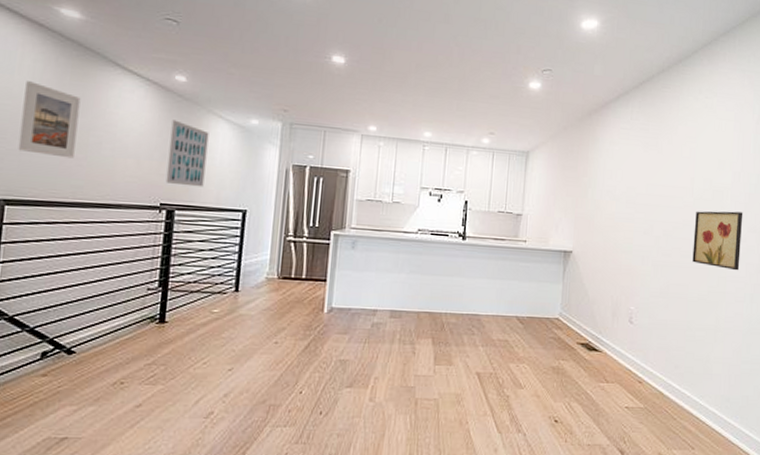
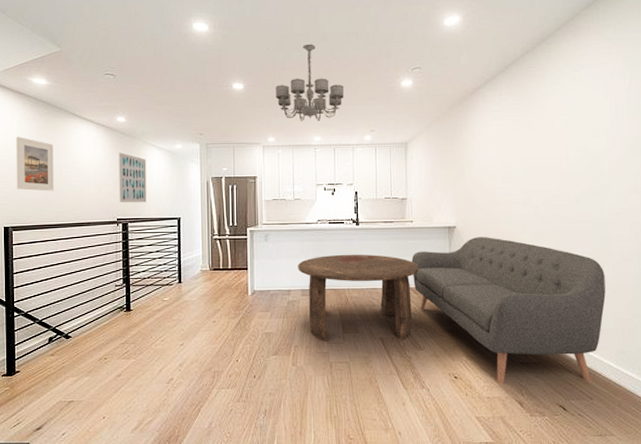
chandelier: none [383,23,465,115] -> present [276,44,344,122]
coffee table: none [388,272,528,376] -> present [298,254,419,342]
sofa: none [520,264,718,430] -> present [411,236,606,384]
wall art: present [692,211,743,271] -> none [572,174,623,231]

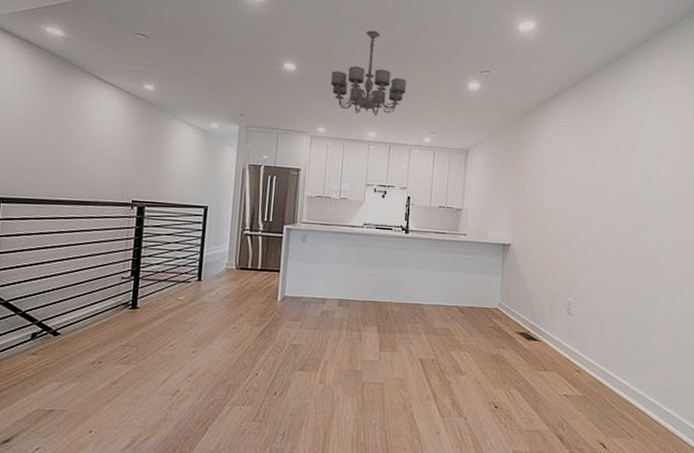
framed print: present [16,137,54,191] -> none [11,93,64,161]
wall art: present [119,152,147,203] -> none [137,125,175,186]
coffee table: present [298,254,419,342] -> none [337,263,468,363]
sofa: present [411,236,606,384] -> none [461,257,656,417]

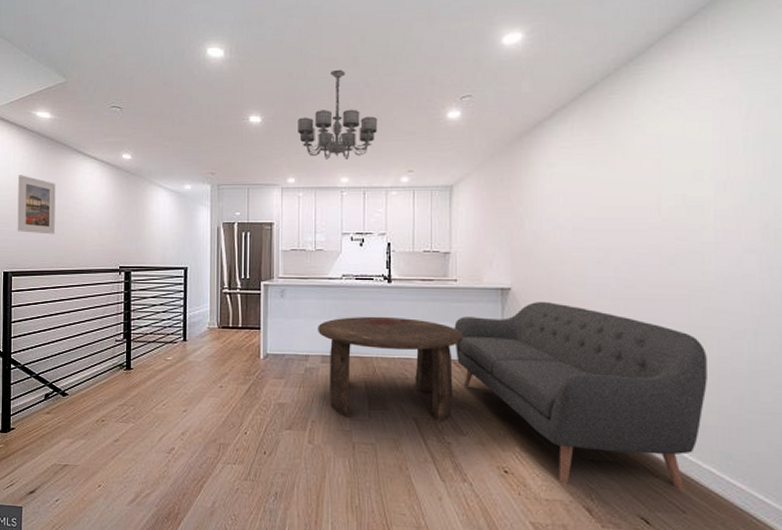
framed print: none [11,93,64,161] -> present [17,175,56,234]
coffee table: none [337,263,468,363] -> present [318,316,463,422]
sofa: none [461,257,656,417] -> present [454,301,707,489]

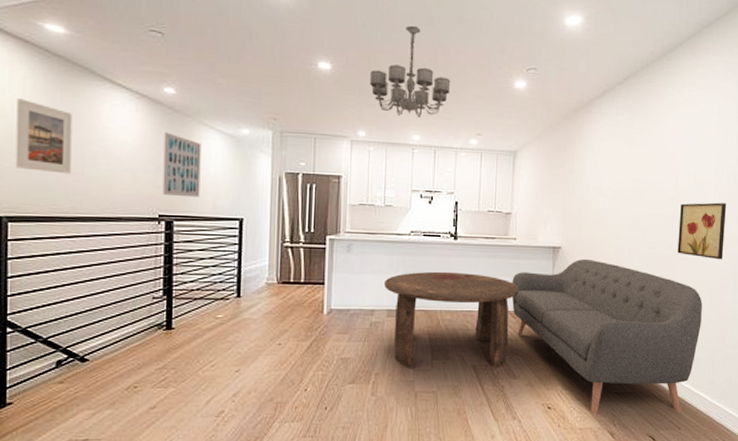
wall art: none [122,193,152,250] -> present [162,132,201,198]
wall art: none [665,229,735,301] -> present [677,202,727,260]

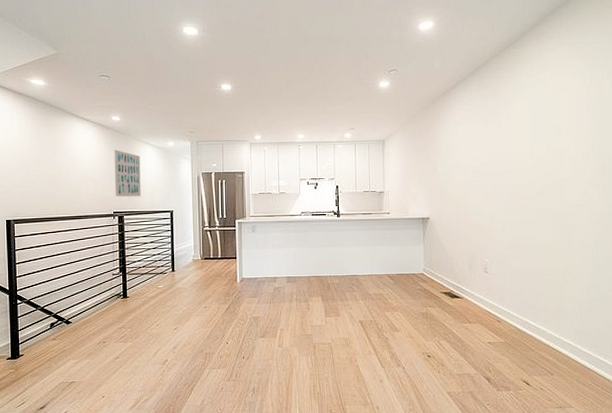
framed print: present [15,99,73,174] -> none [16,135,53,186]
chandelier: present [370,25,451,118] -> none [262,47,326,121]
coffee table: present [384,271,519,370] -> none [283,243,395,325]
sofa: present [512,258,702,414] -> none [388,226,566,361]
wall art: present [677,202,727,260] -> none [536,169,583,221]

